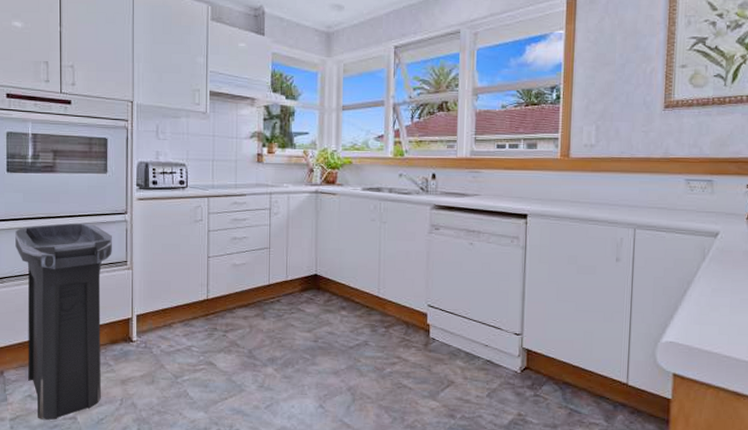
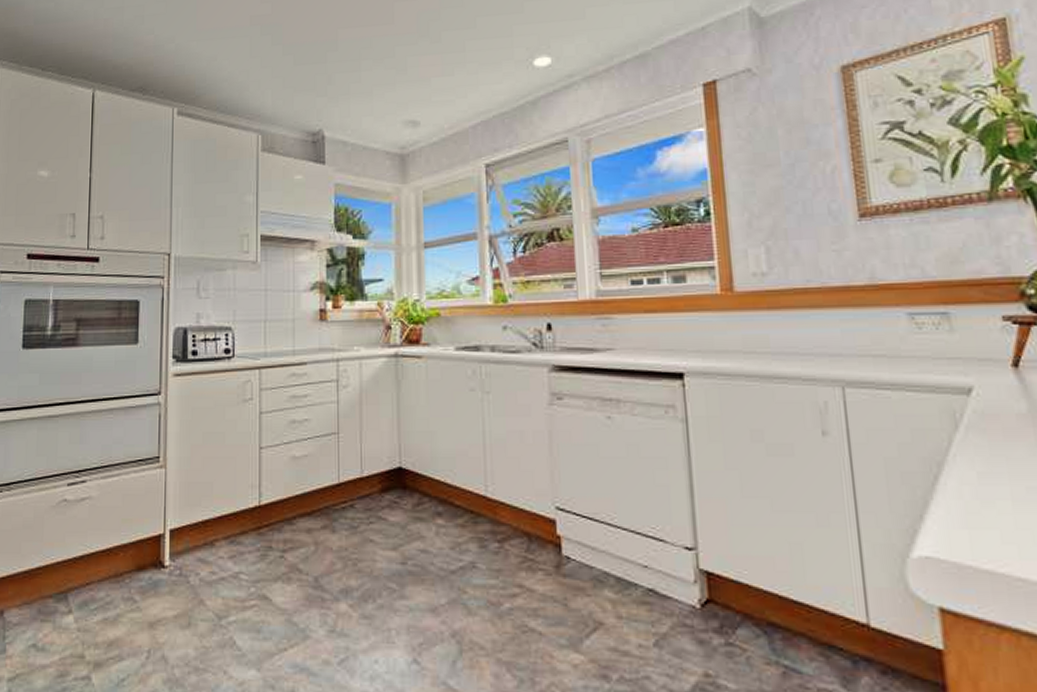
trash can: present [15,223,112,421] -> none [27,409,142,682]

